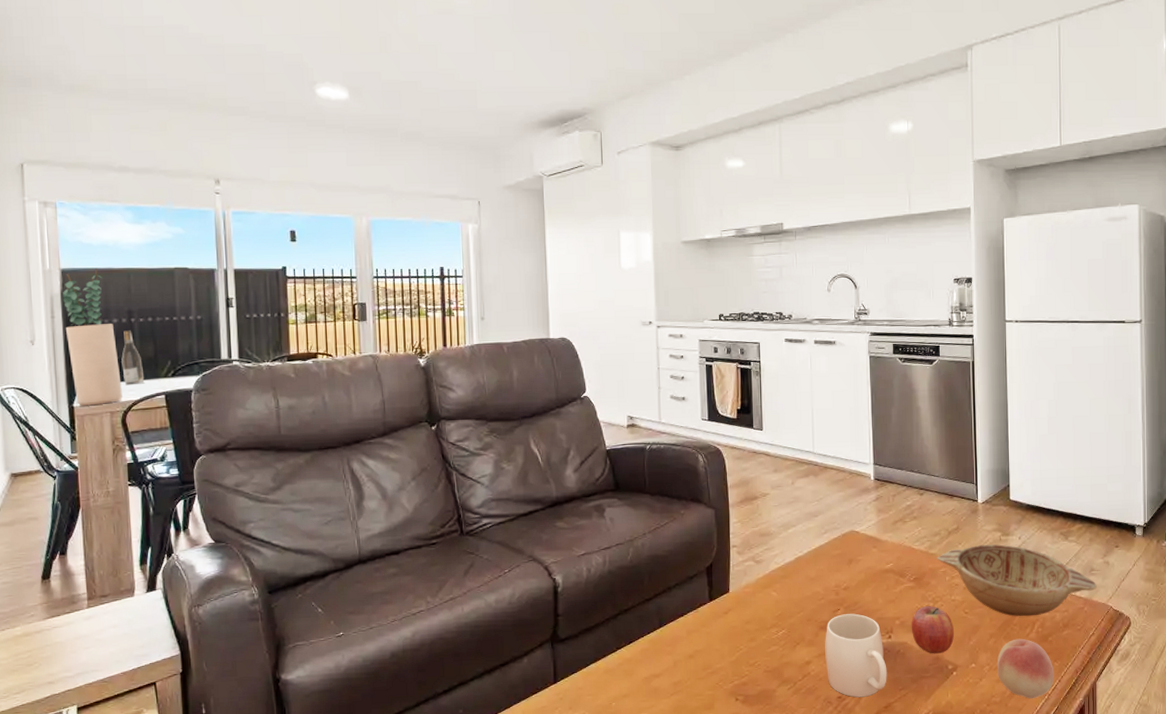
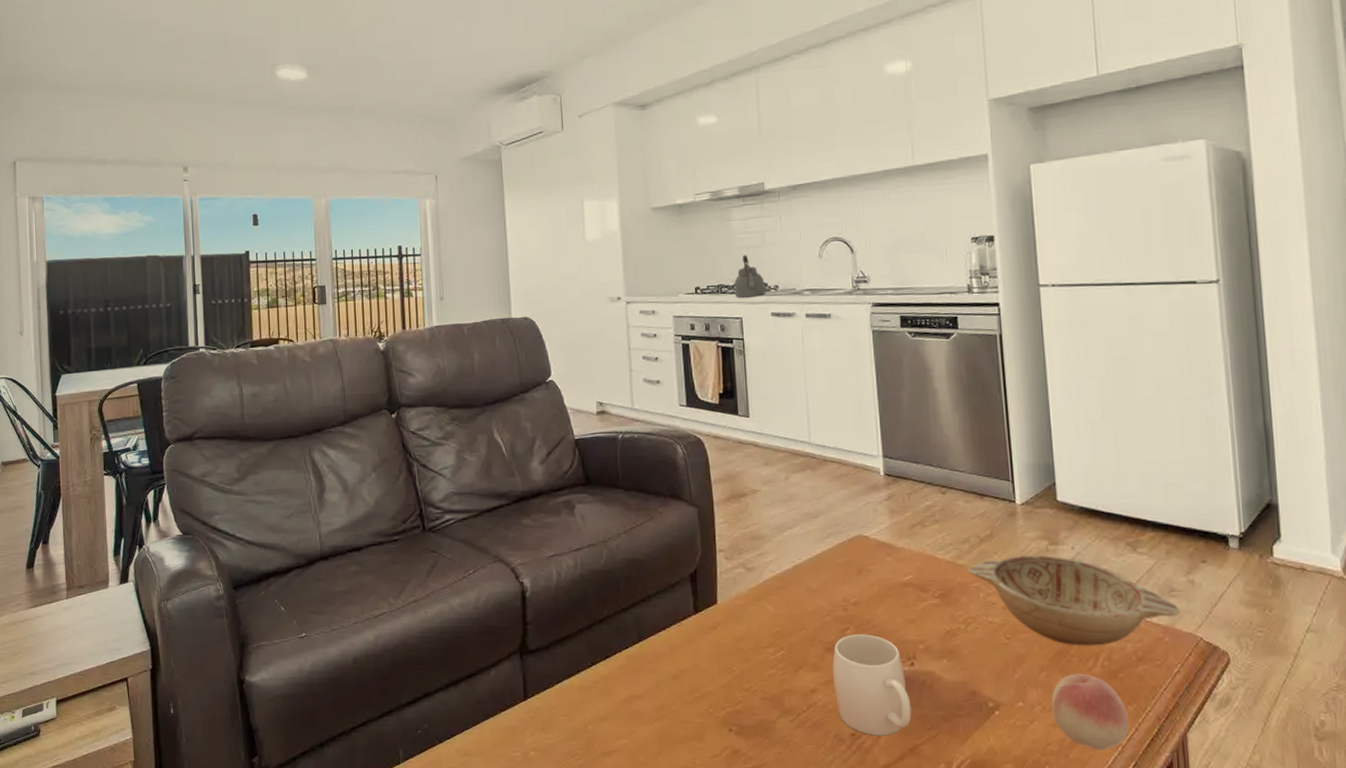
vase: present [63,268,124,406] -> none [48,259,100,395]
wine bottle: present [121,330,145,386] -> none [98,319,119,375]
kettle: none [753,287,782,326] -> present [734,254,767,299]
fruit: present [911,606,955,654] -> none [938,628,995,688]

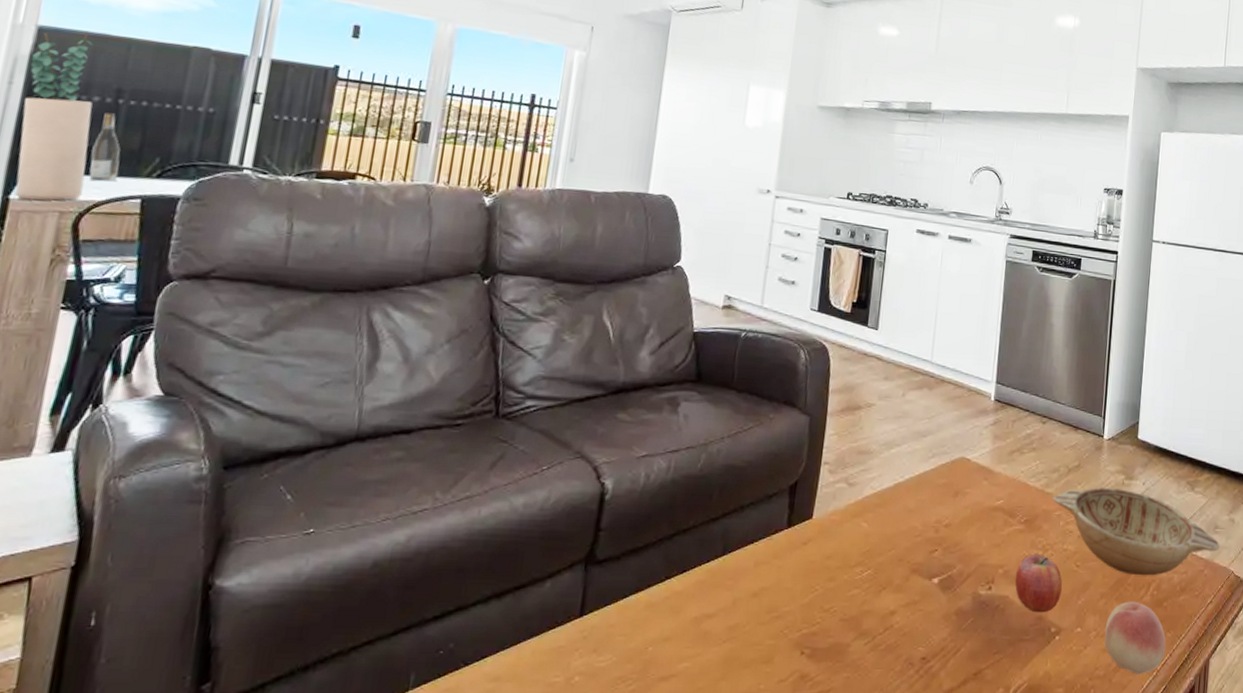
vase: none [48,259,100,395] -> present [15,32,94,201]
wine bottle: none [98,319,119,375] -> present [88,112,121,182]
kettle: present [734,254,767,299] -> none [885,168,916,212]
mug: present [832,634,912,736] -> none [913,556,983,660]
fruit: none [938,628,995,688] -> present [1015,554,1063,613]

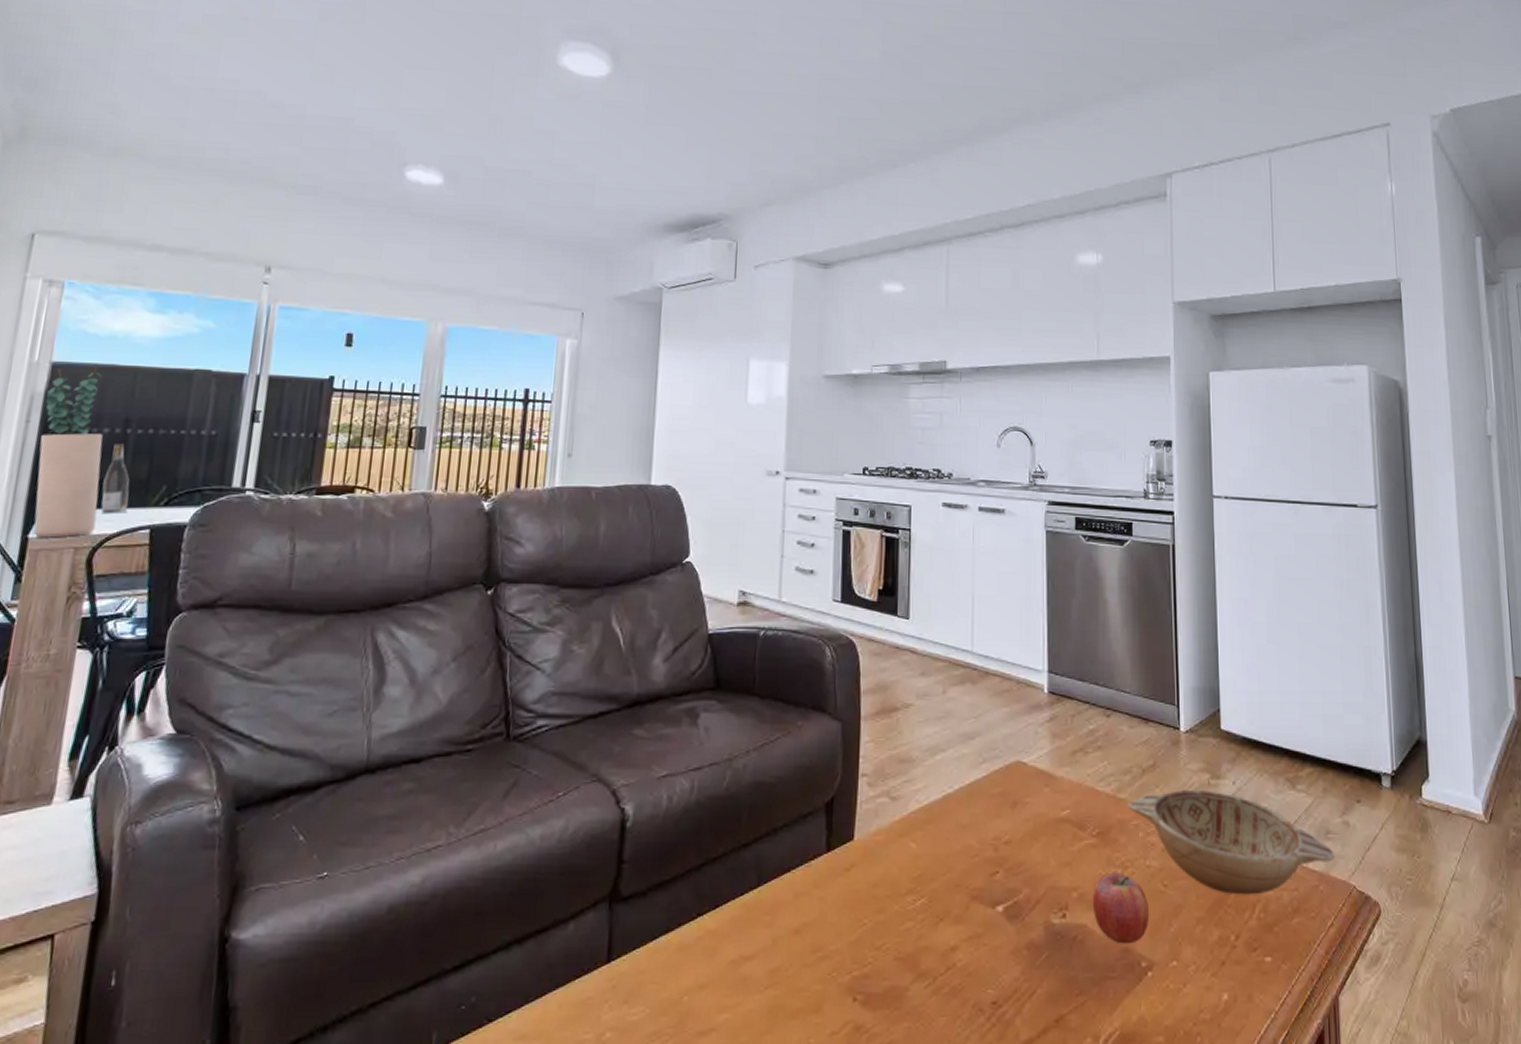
fruit: present [1104,601,1166,674] -> none [1207,926,1283,1017]

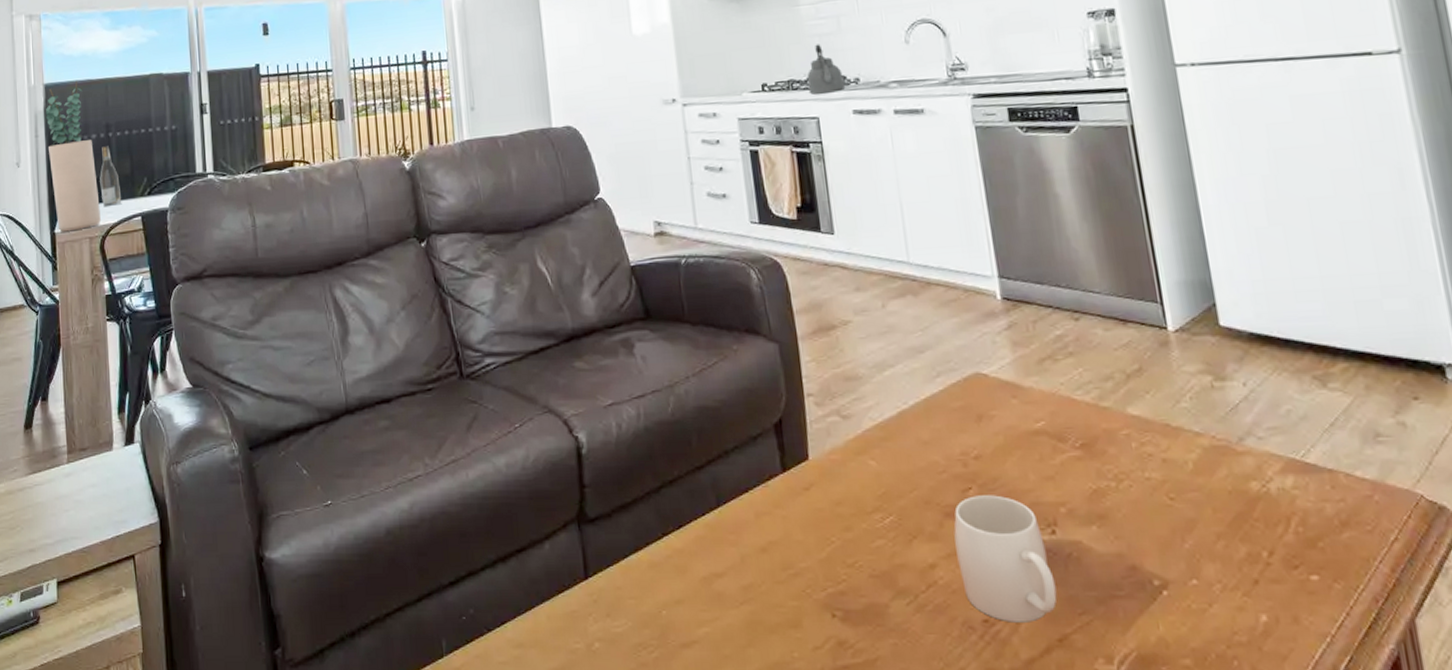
kettle: none [905,436,939,485] -> present [807,44,846,96]
mug: none [977,879,1059,1004] -> present [953,495,1057,623]
fruit: present [1092,873,1150,944] -> none [1084,487,1157,561]
decorative bowl: present [1126,789,1335,895] -> none [1112,393,1391,508]

